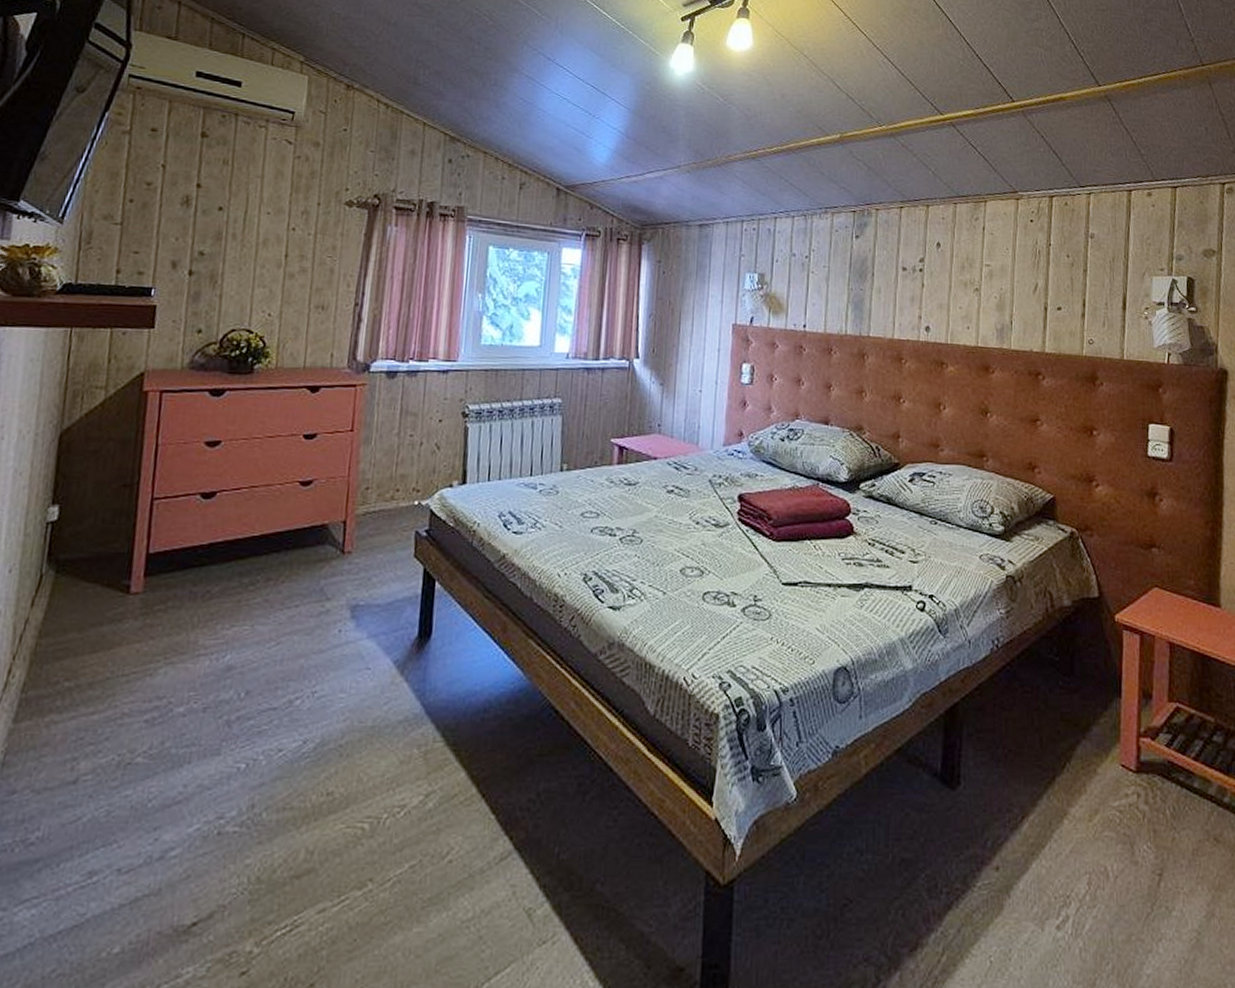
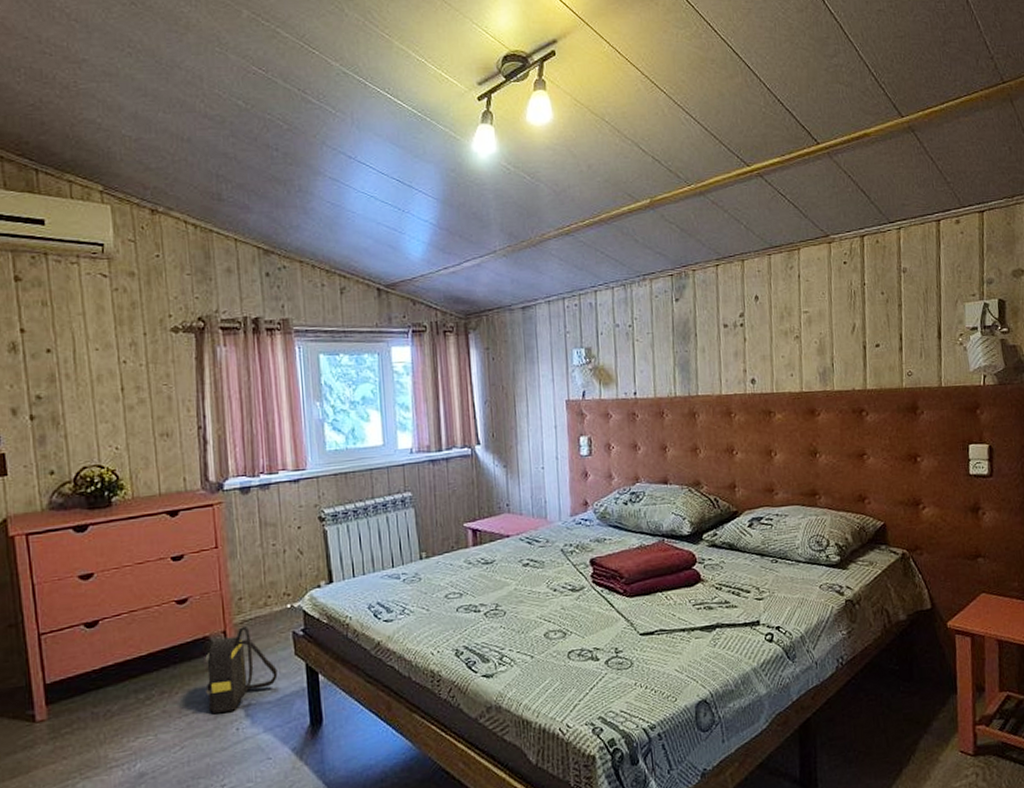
backpack: none [313,517,393,610] -> present [205,625,278,713]

